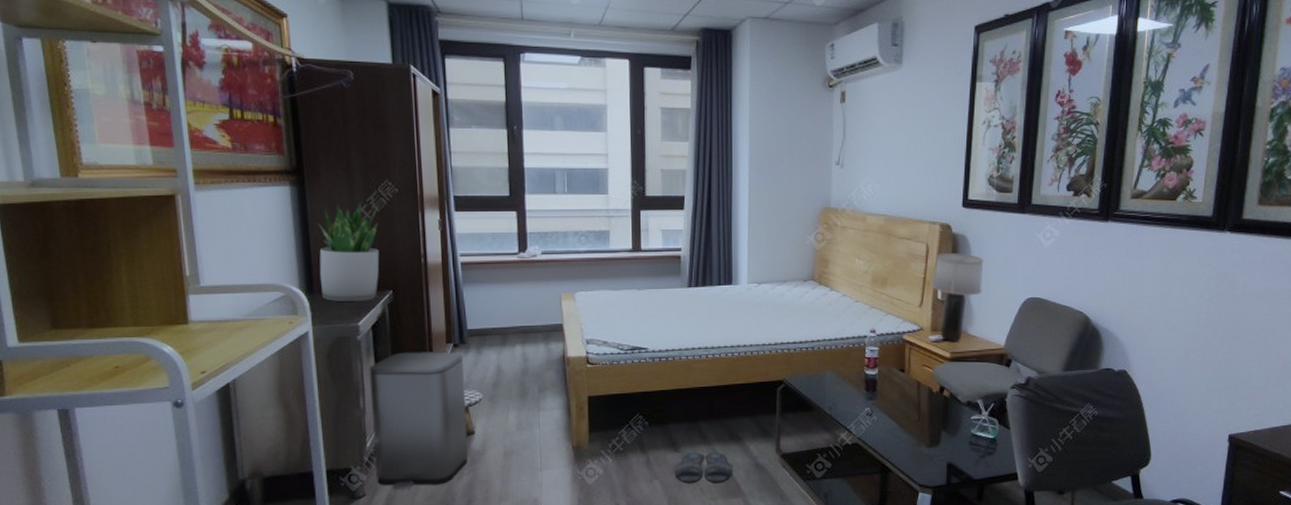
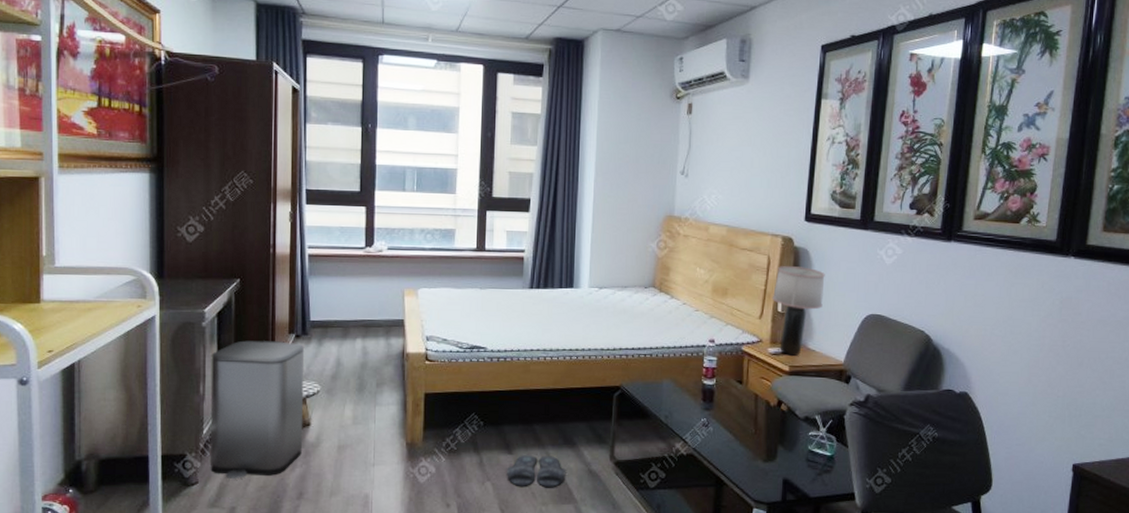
planter: present [319,201,380,301] -> none [170,190,235,288]

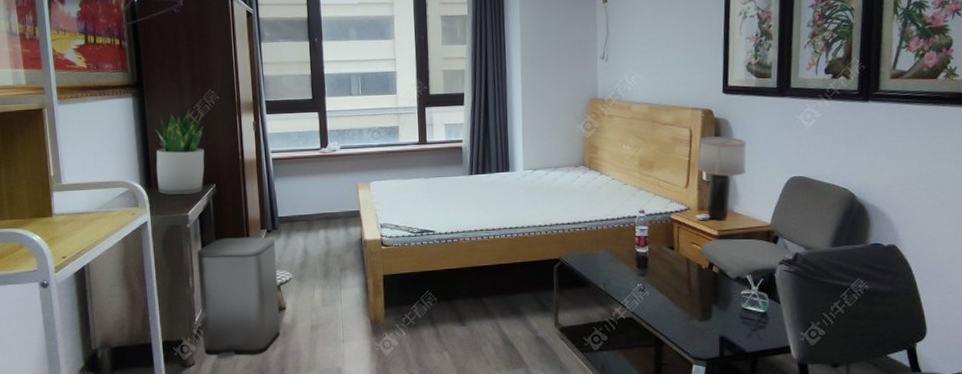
planter: none [170,190,235,288] -> present [155,108,205,195]
slippers: present [507,455,566,488] -> none [462,325,516,355]

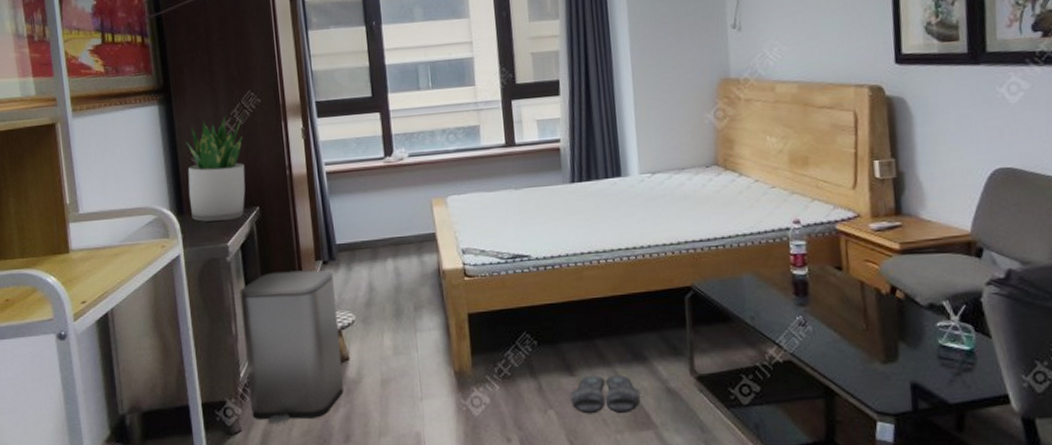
slippers: none [462,325,516,355] -> present [570,374,640,413]
table lamp: present [696,136,746,221] -> none [865,119,933,230]

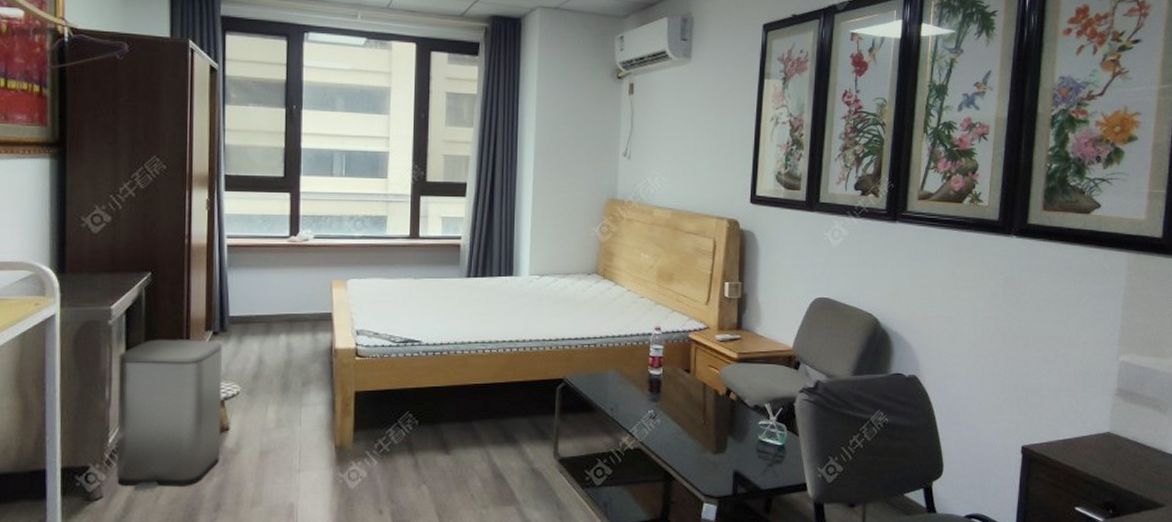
planter: present [186,114,246,222] -> none [73,176,146,283]
slippers: present [570,374,640,413] -> none [444,455,508,489]

